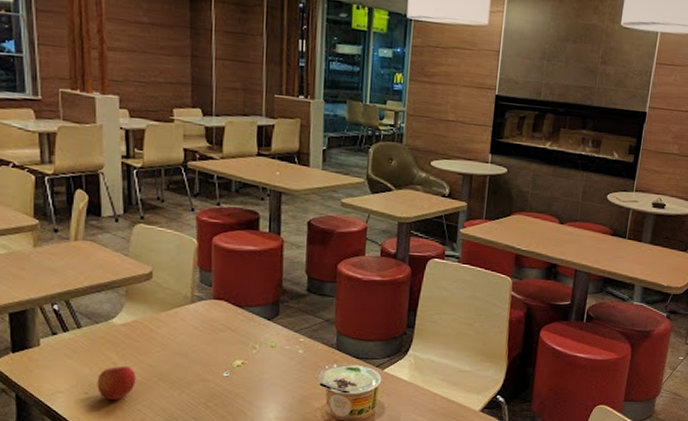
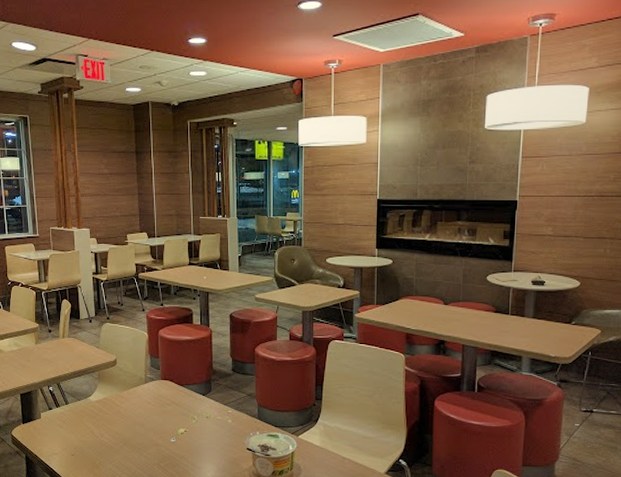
apple: present [97,365,136,400] -> none [80,433,107,460]

